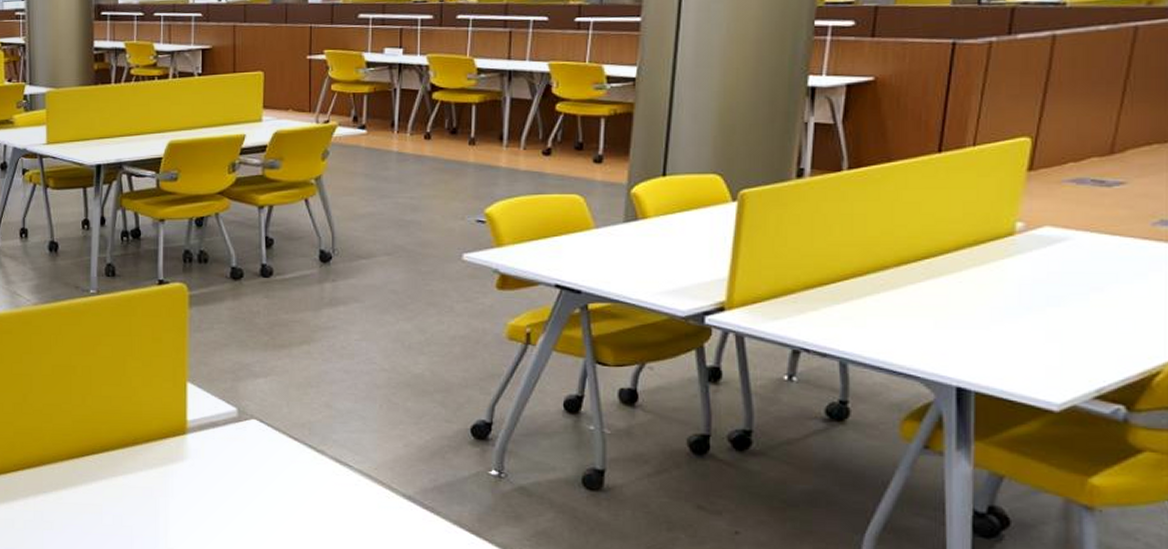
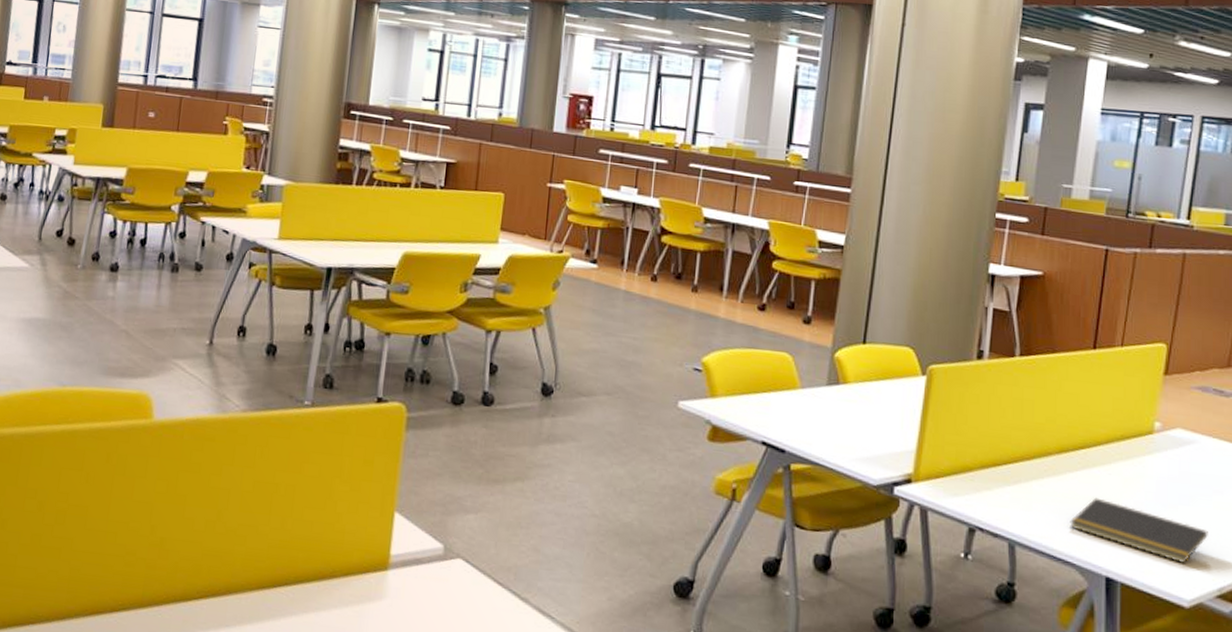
notepad: none [912,307,1084,366] -> present [1070,497,1208,563]

